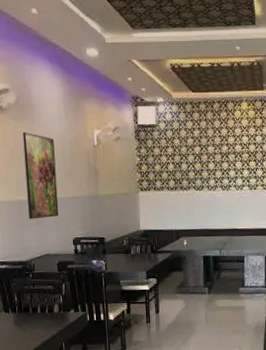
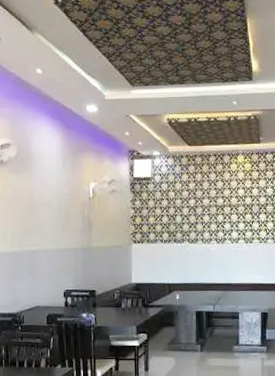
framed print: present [22,131,59,219] -> none [21,184,52,271]

